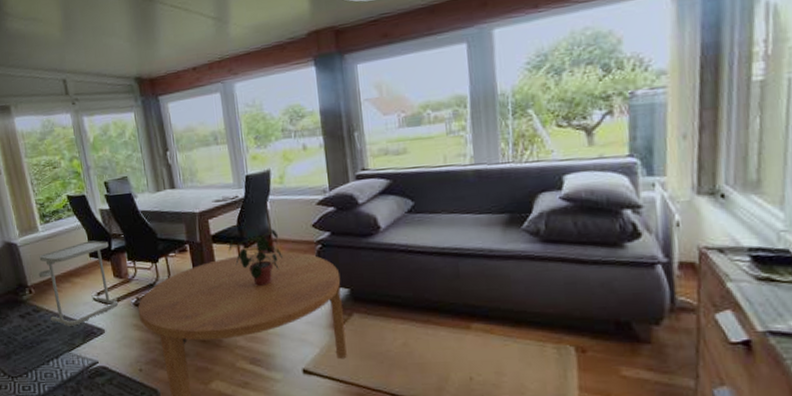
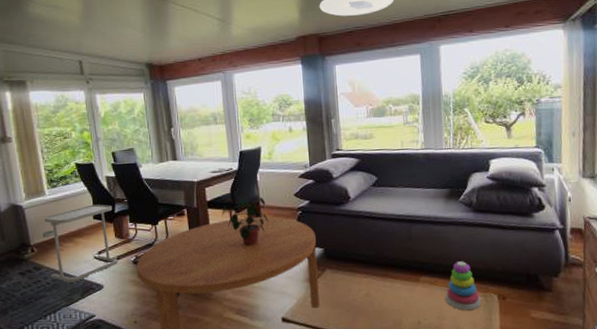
stacking toy: none [504,304,553,365] -> present [445,261,482,310]

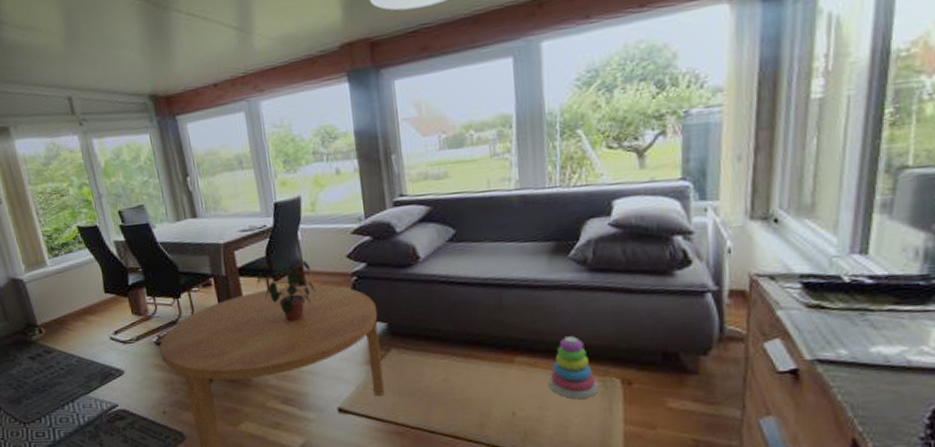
side table: present [42,204,118,283] -> none [48,275,138,368]

